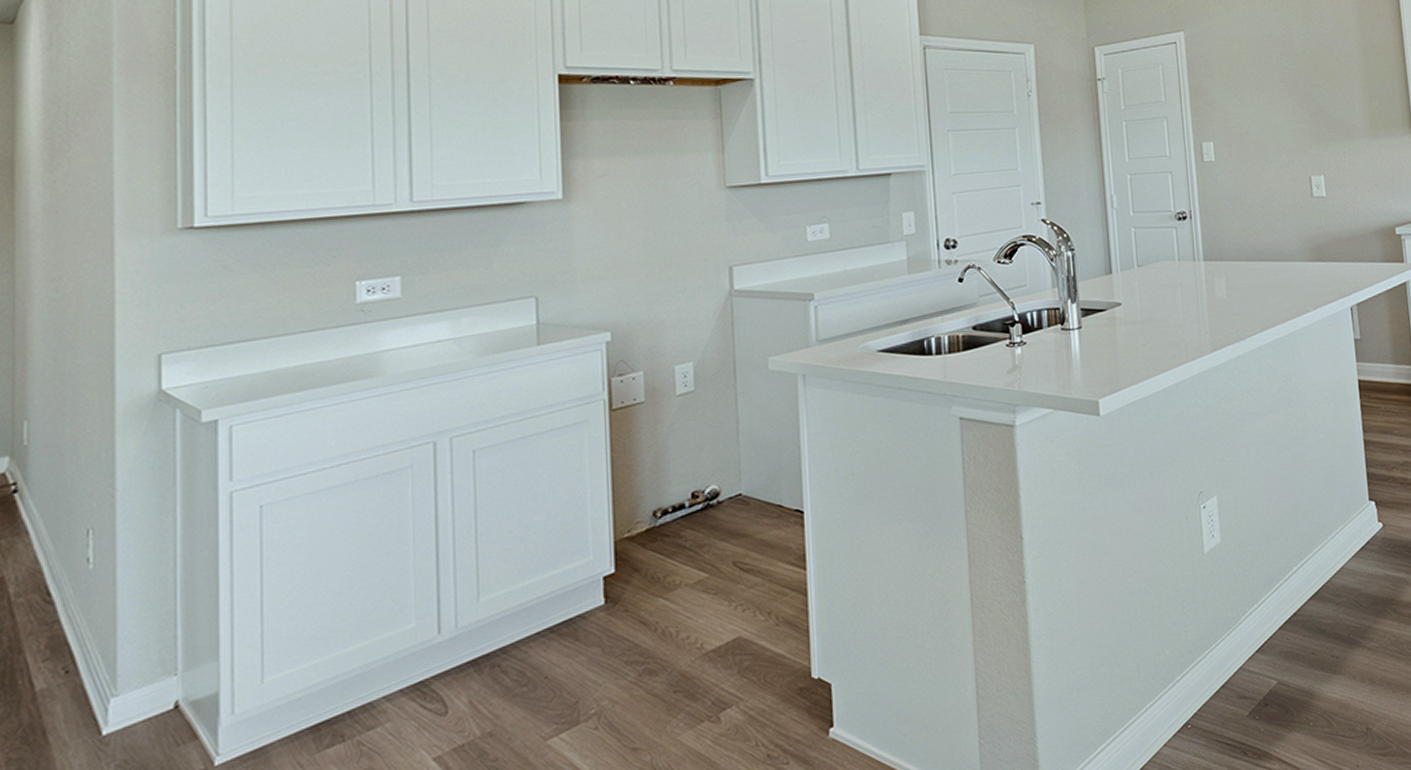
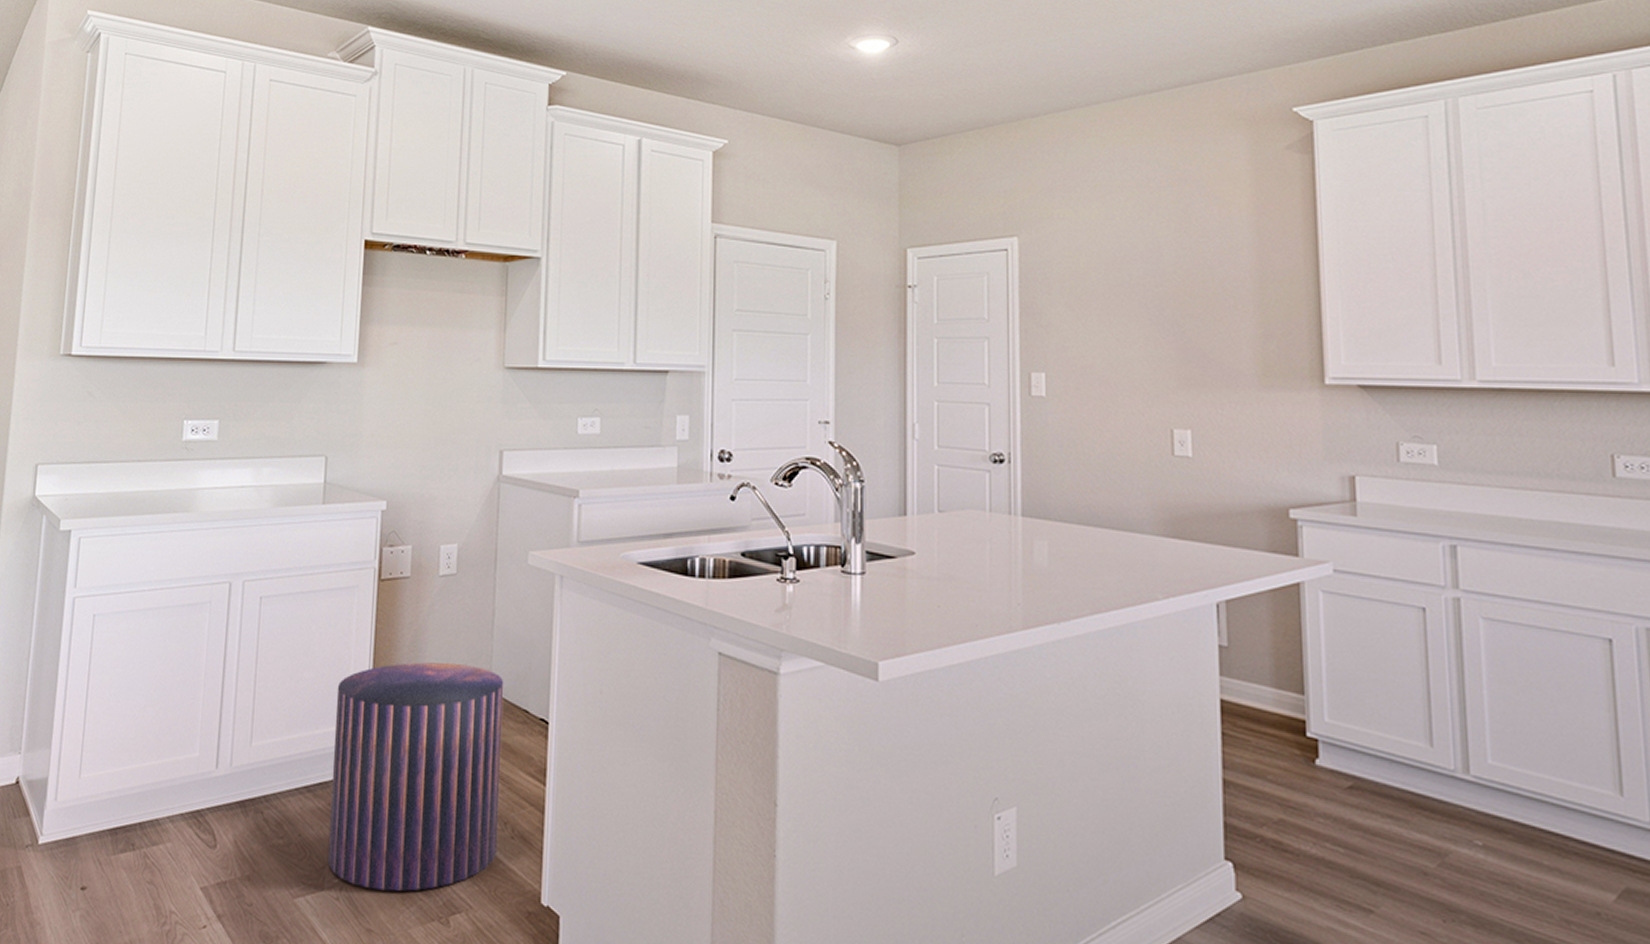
stool: none [573,474,763,711] -> present [328,662,504,892]

